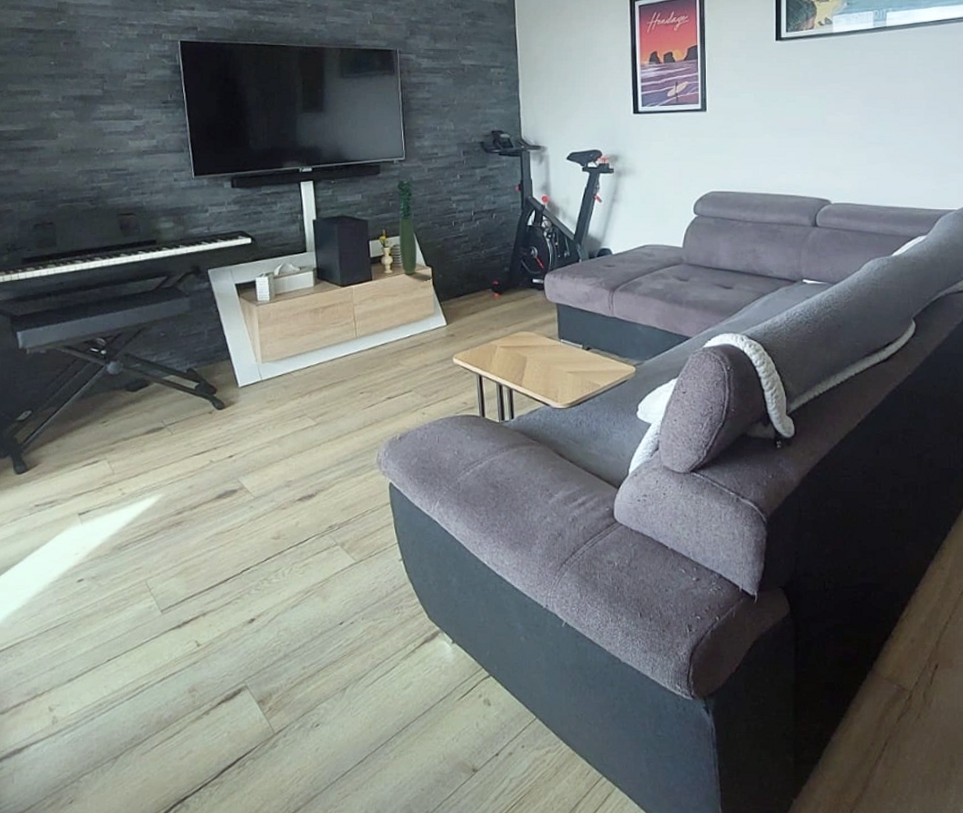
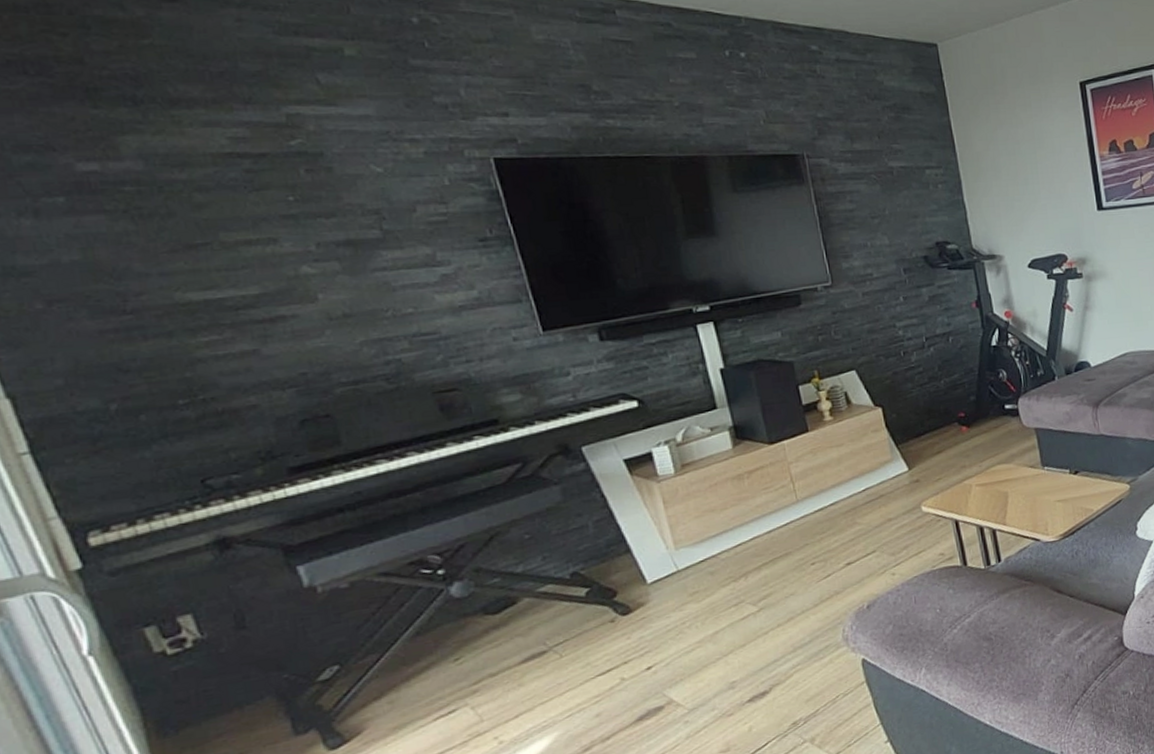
vase: present [396,176,417,274] -> none [823,305,863,419]

